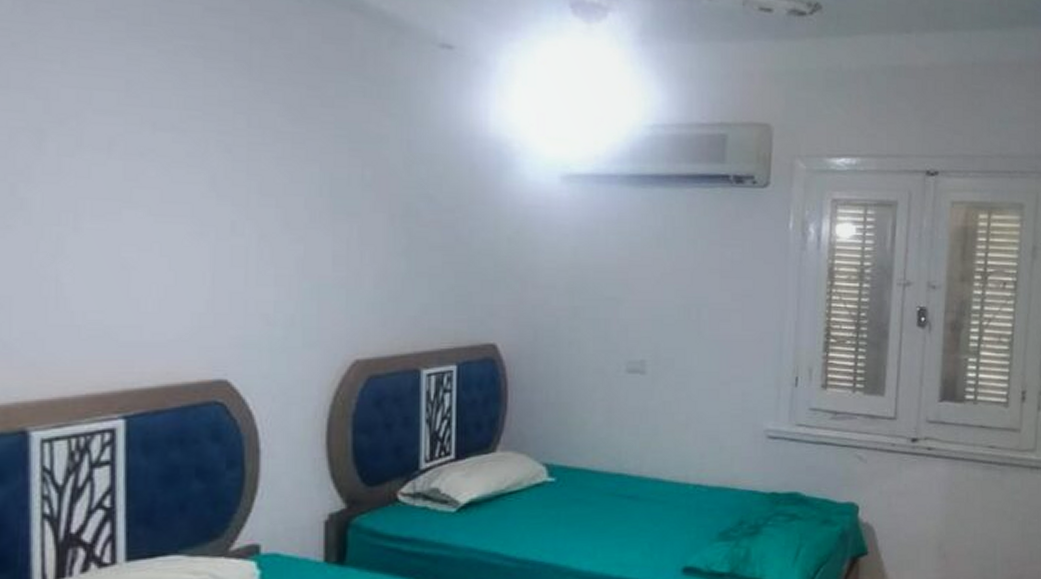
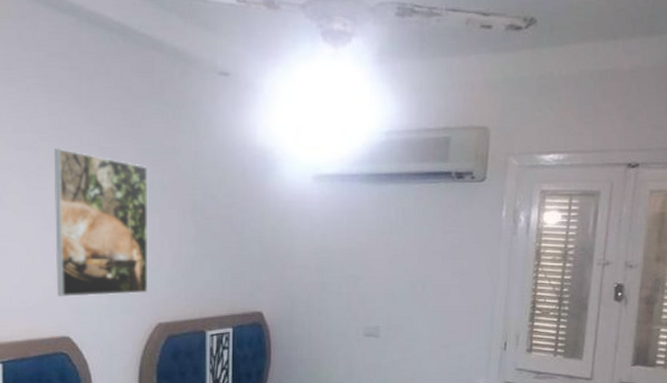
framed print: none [209,131,343,326] -> present [53,149,148,297]

